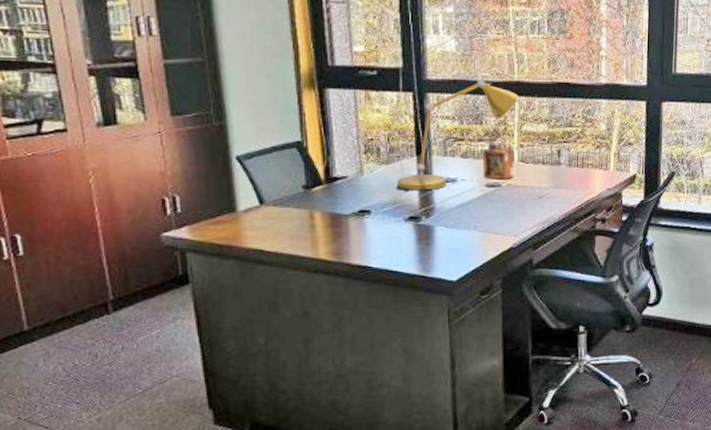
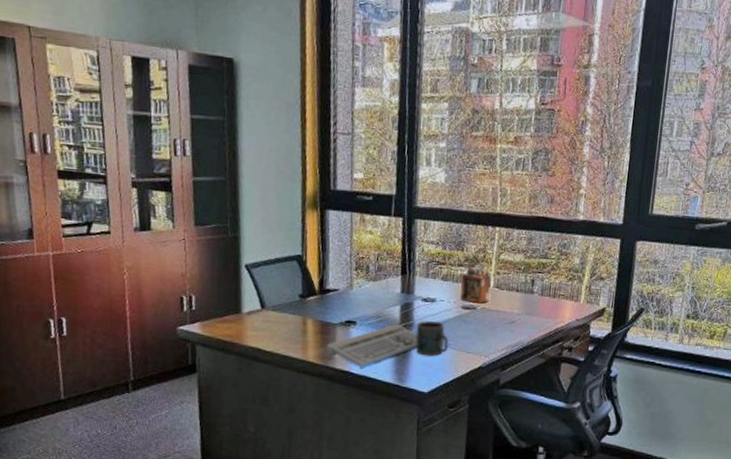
computer keyboard: none [340,209,441,261] -> present [326,323,418,368]
desk lamp: present [396,79,518,191] -> none [380,209,499,308]
mug: none [438,203,475,240] -> present [415,321,449,356]

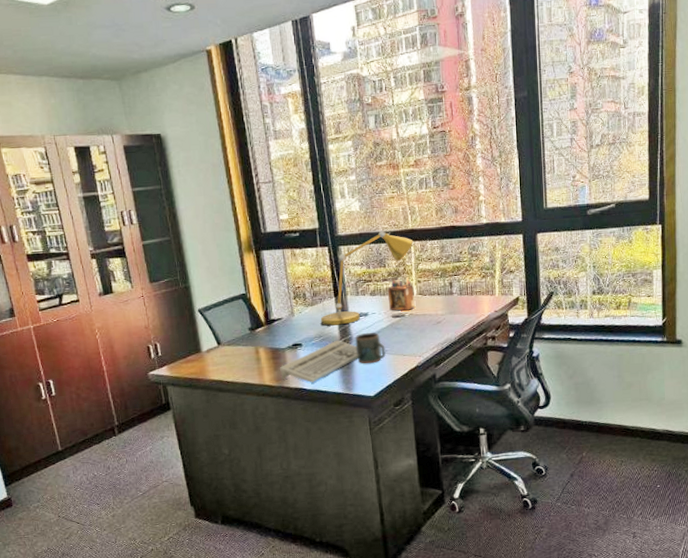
desk lamp: none [380,209,499,308] -> present [320,230,413,326]

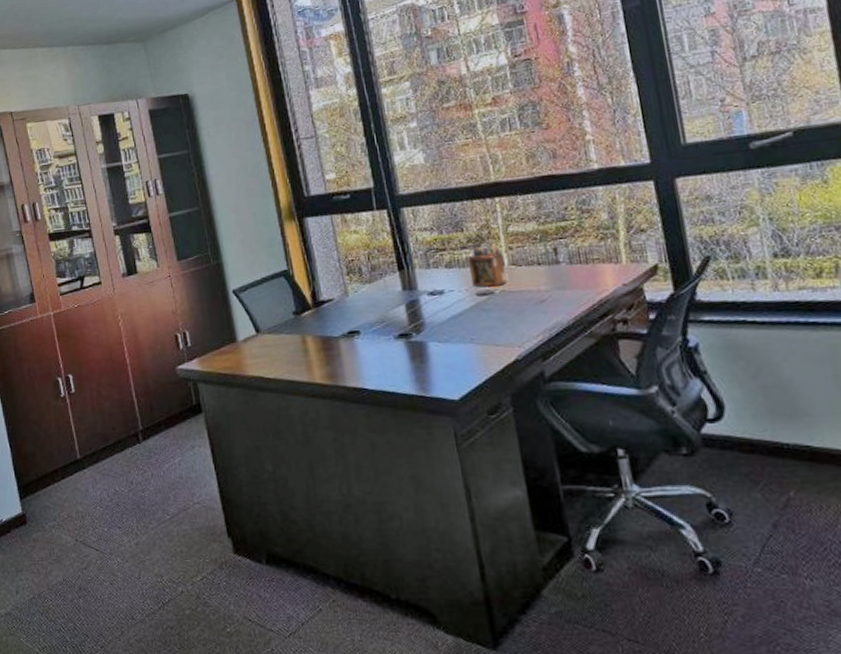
computer keyboard: present [280,340,358,384] -> none [333,325,434,382]
desk lamp: present [320,230,413,326] -> none [381,186,499,308]
mug: present [355,332,386,363] -> none [428,315,472,356]

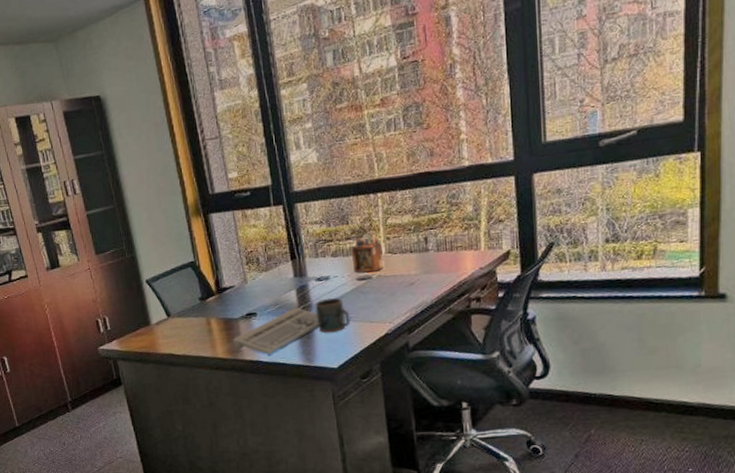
computer keyboard: none [333,325,434,382] -> present [233,307,319,355]
mug: none [428,315,472,356] -> present [315,298,350,332]

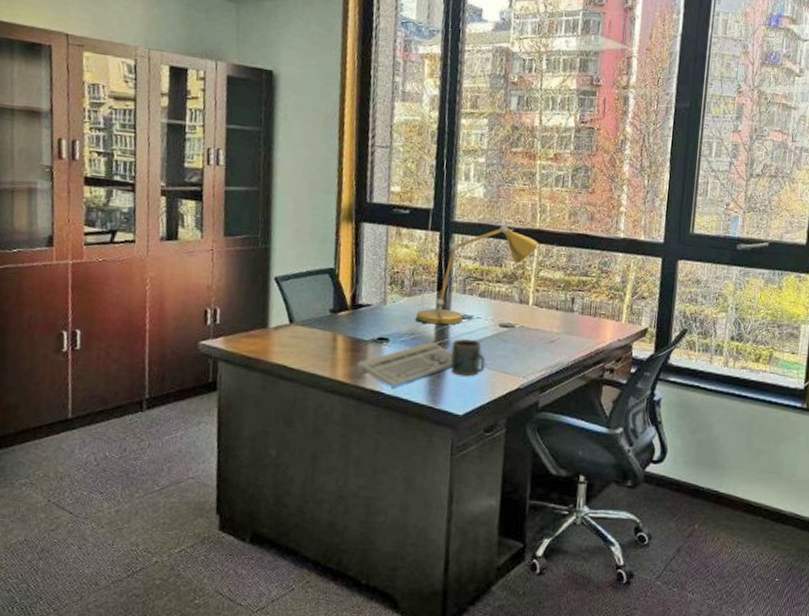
desk lamp: none [276,182,381,293] -> present [415,224,538,325]
desk organizer: present [351,234,383,273] -> none [498,281,530,323]

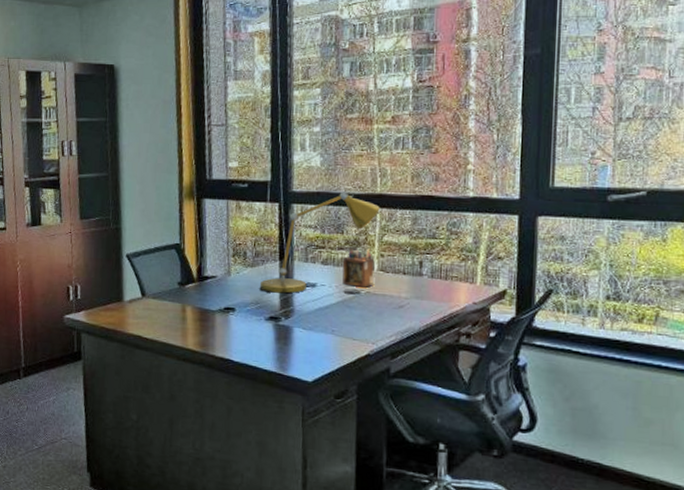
computer keyboard: present [356,341,453,388] -> none [206,310,299,356]
mug: present [450,339,486,376] -> none [296,306,332,343]
desk organizer: none [498,281,530,323] -> present [342,247,375,289]

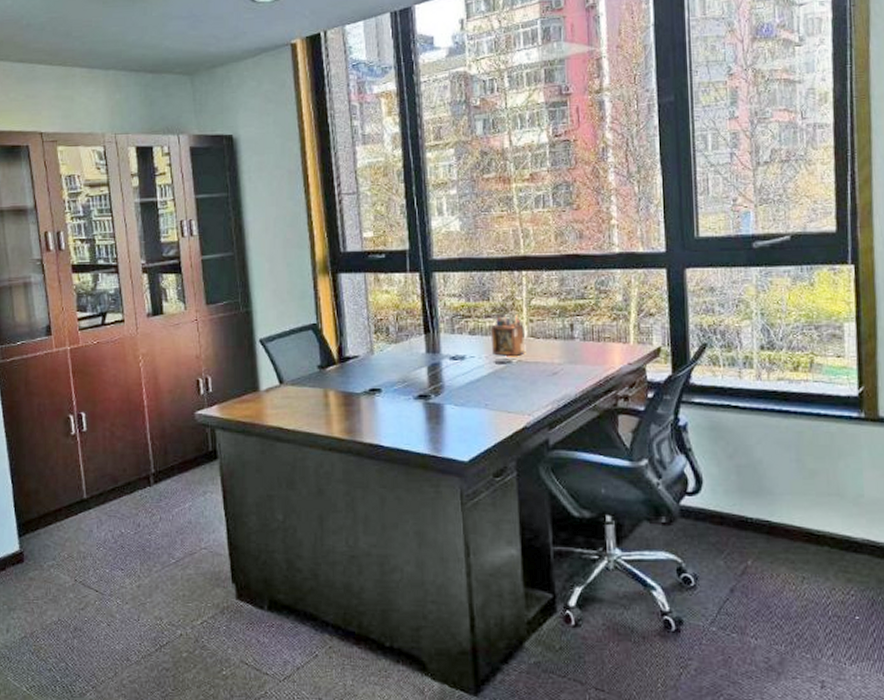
desk lamp: present [259,191,380,294] -> none [405,256,525,369]

